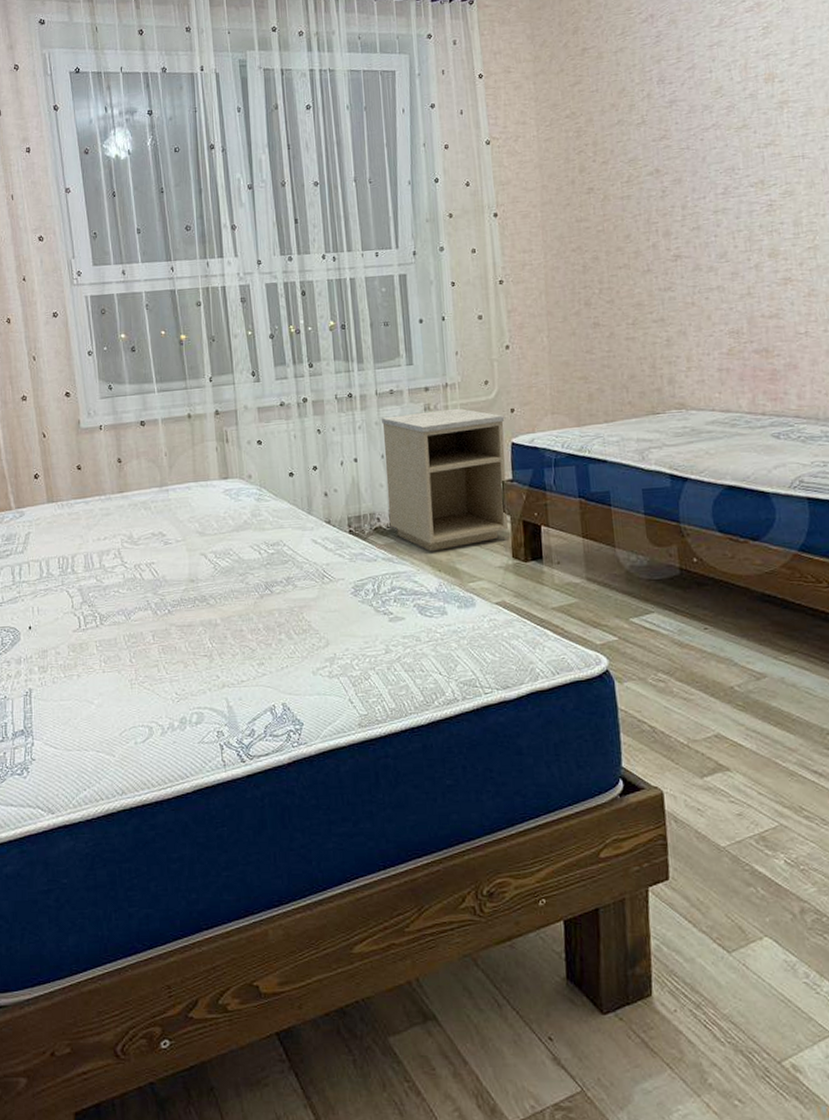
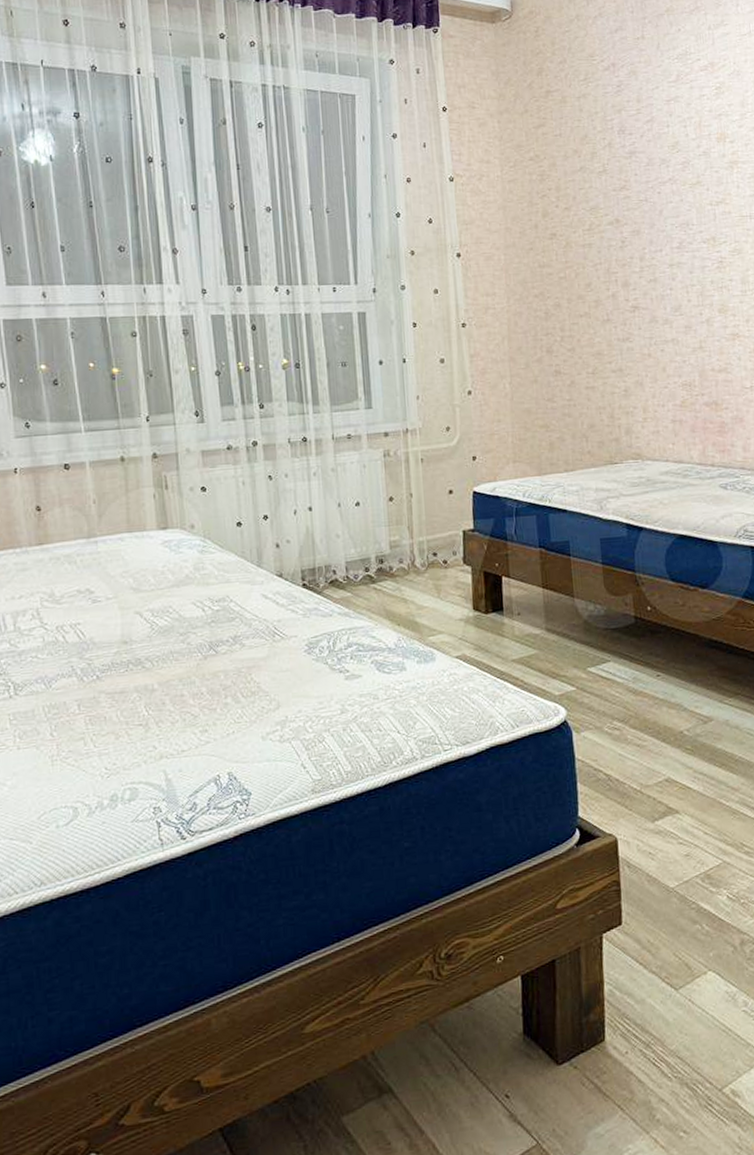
nightstand: present [381,408,508,552] -> none [337,454,469,605]

